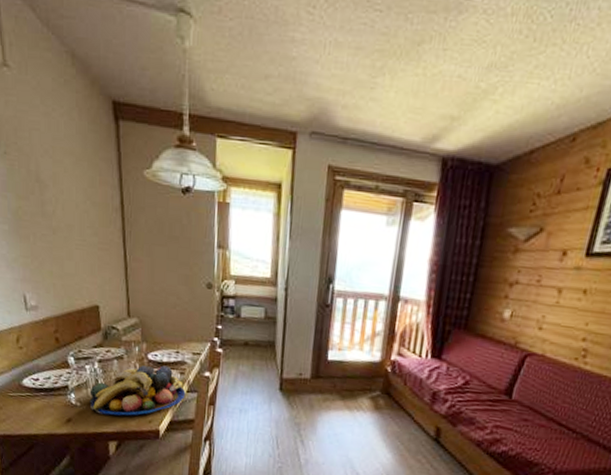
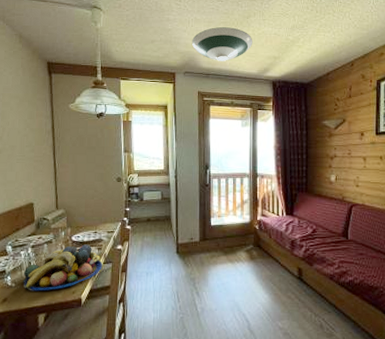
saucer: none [325,58,423,119] -> present [191,27,253,61]

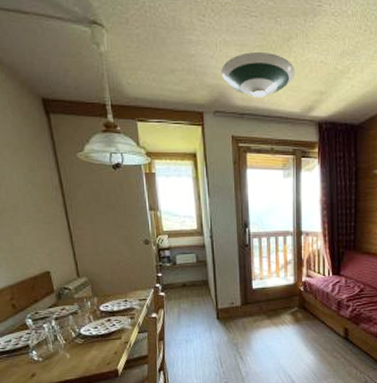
fruit bowl: present [23,244,103,291] -> none [50,314,138,365]

